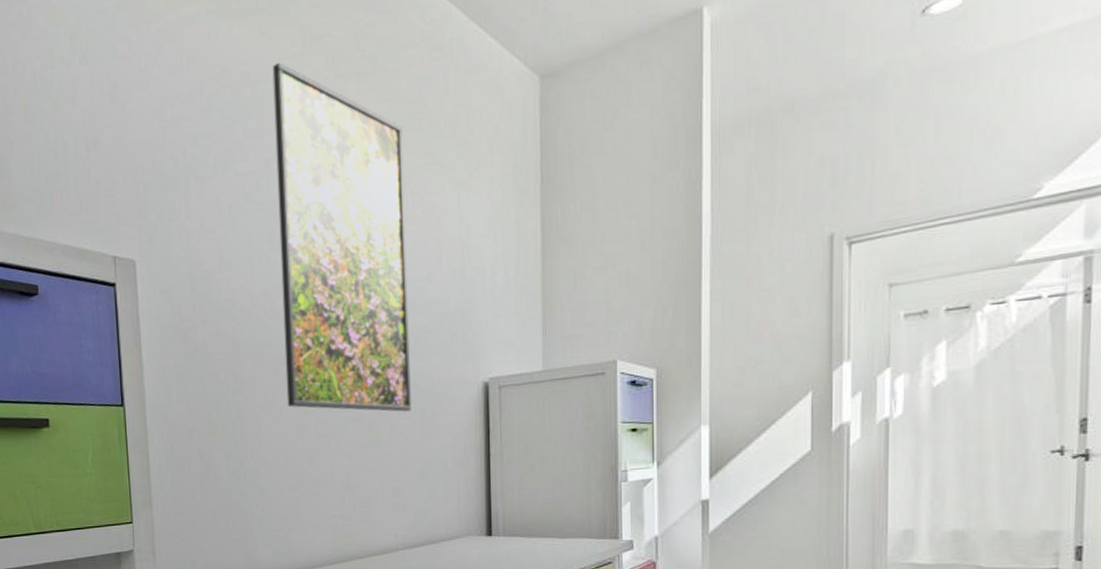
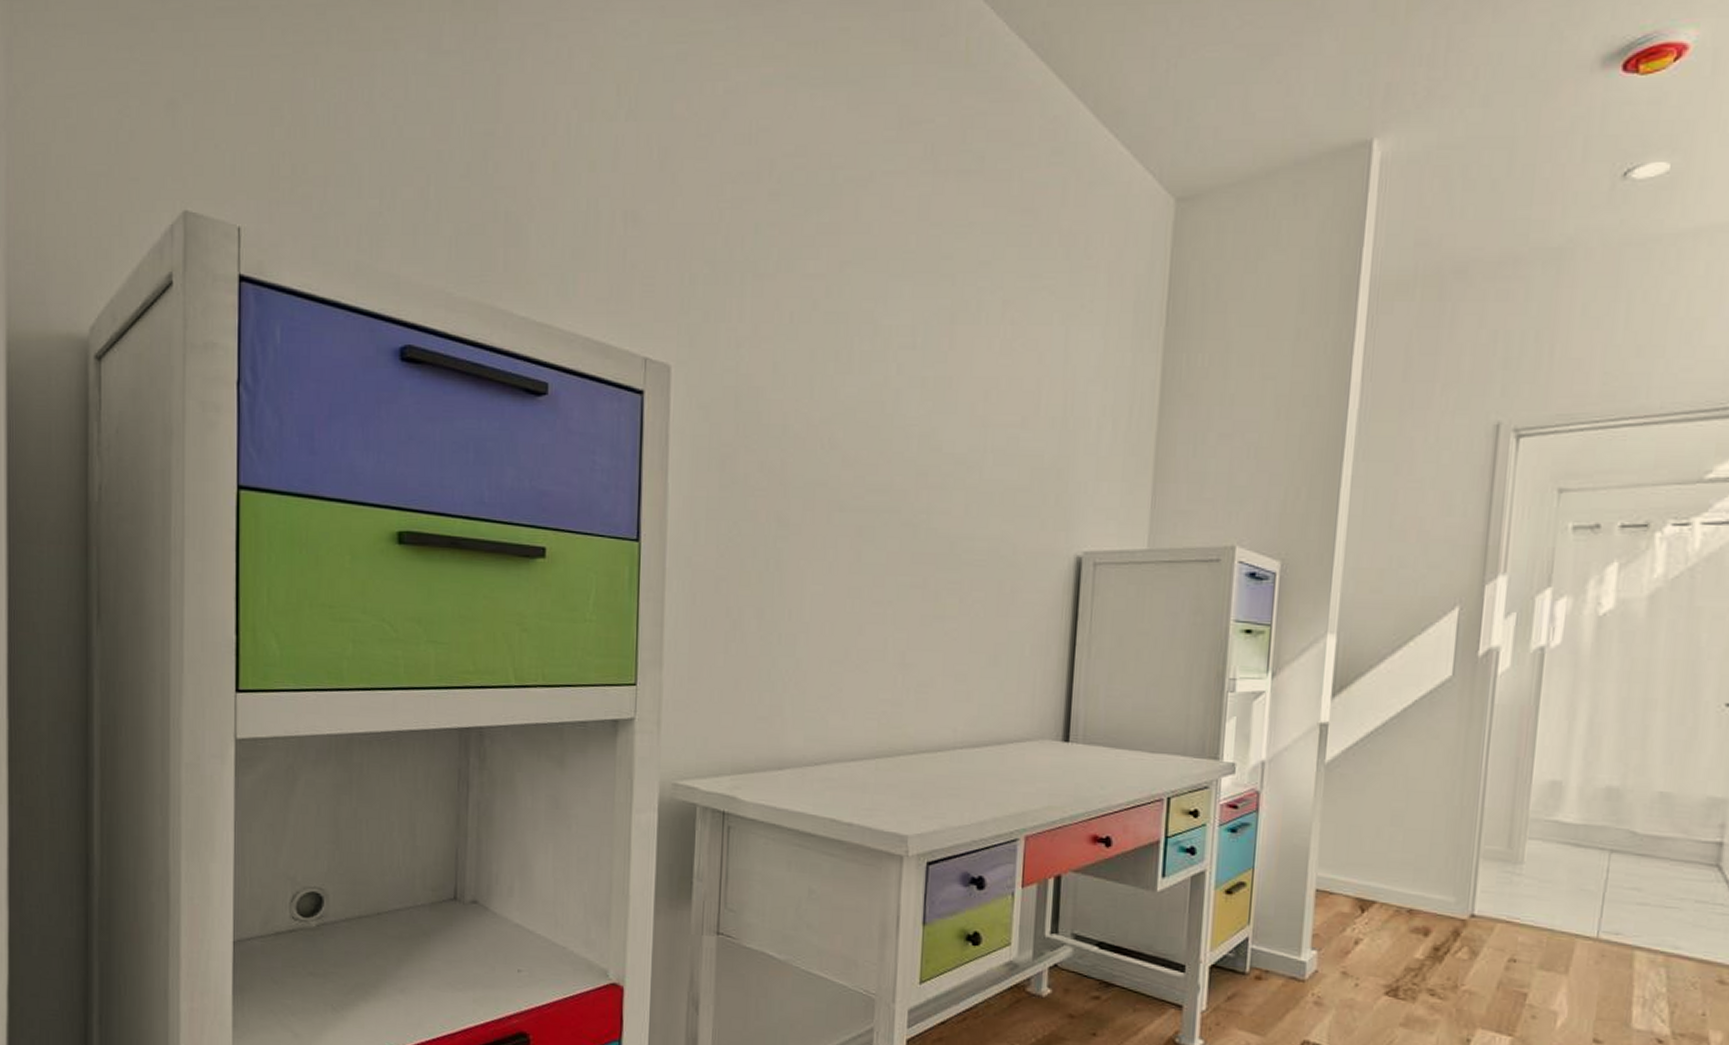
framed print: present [272,62,412,412] -> none [838,146,1008,583]

